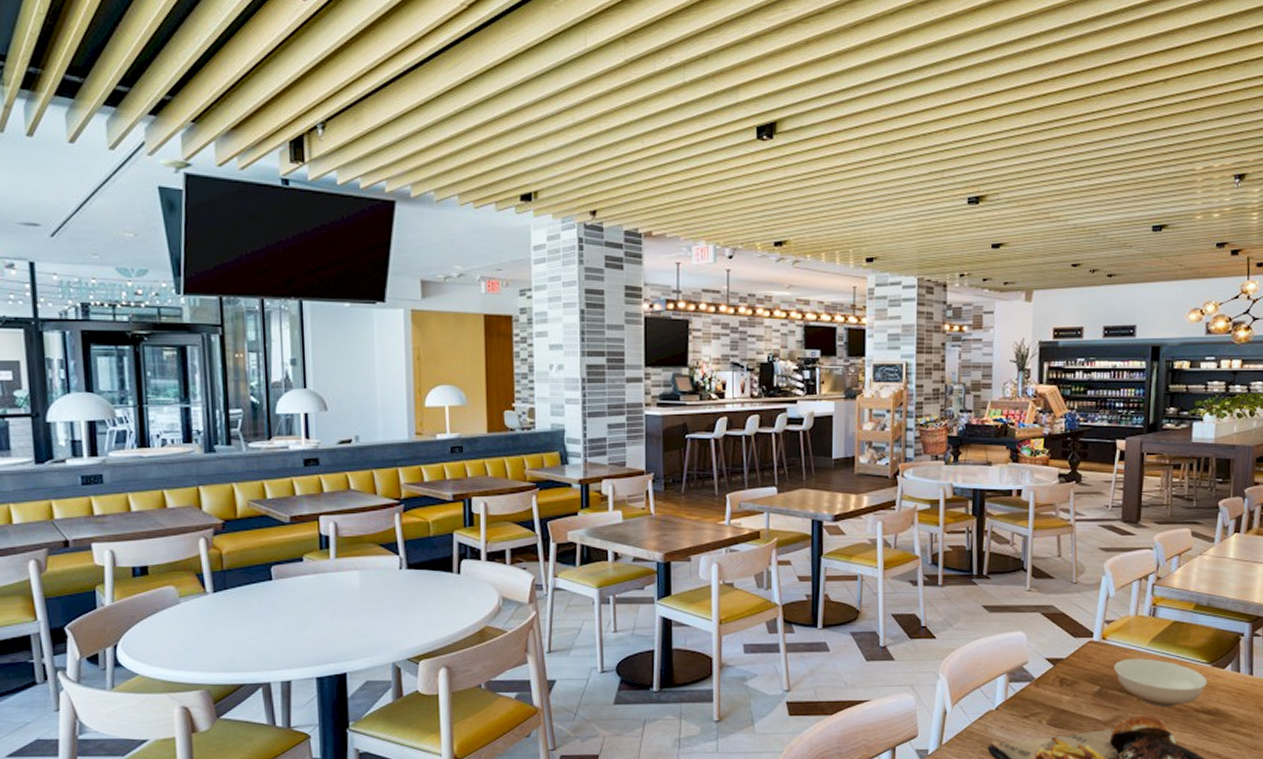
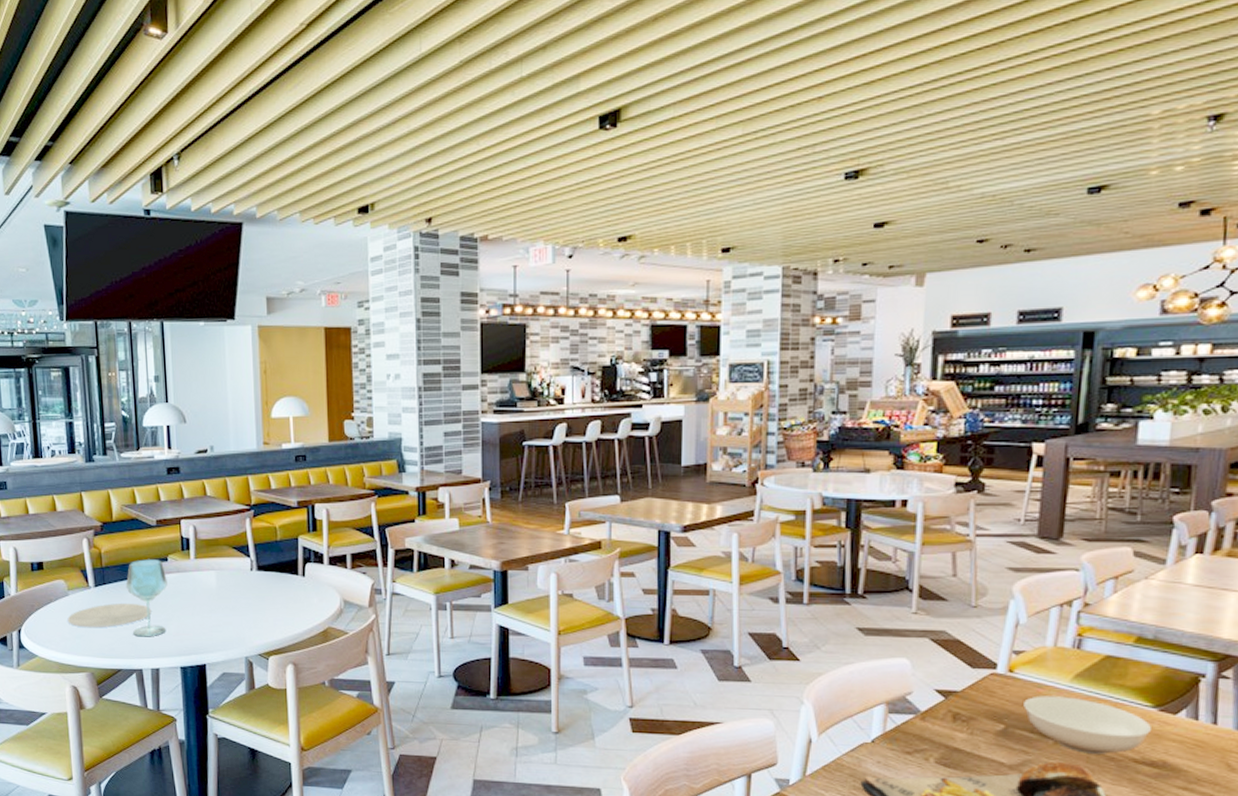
plate: none [178,610,283,640] -> present [67,604,152,628]
wine glass: none [251,560,302,647] -> present [125,559,168,637]

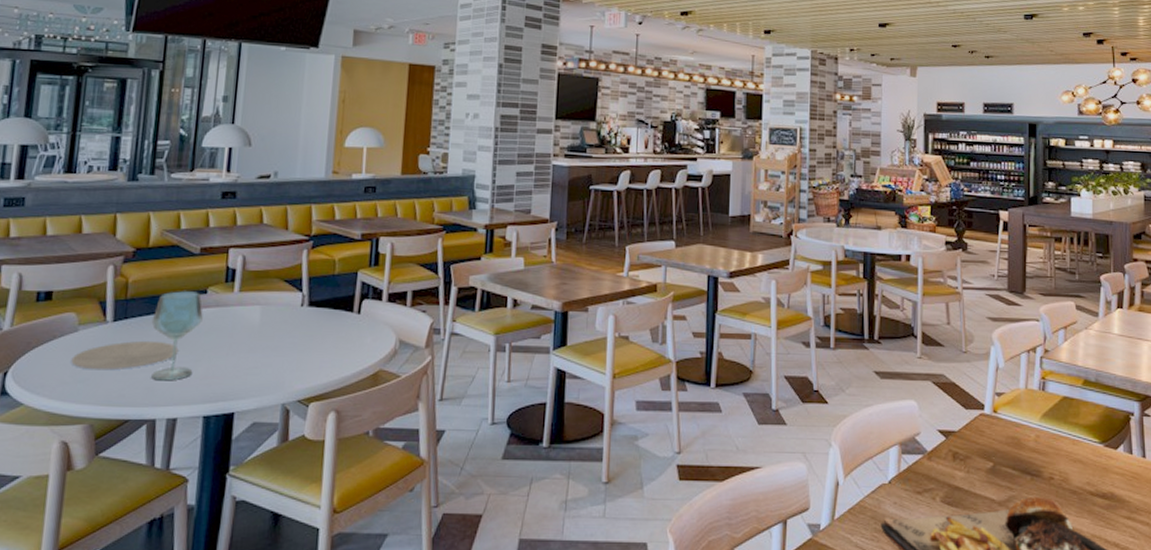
bowl: present [1023,696,1153,754] -> none [1006,434,1101,488]

